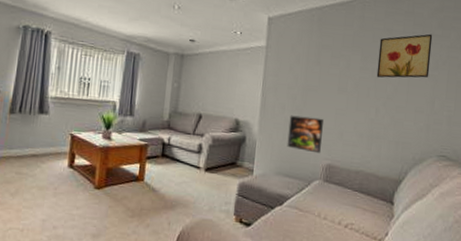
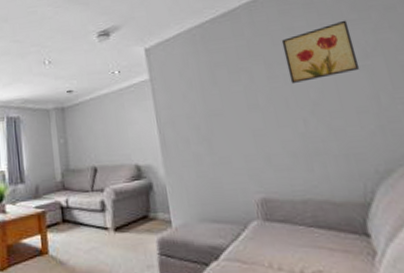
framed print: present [287,115,324,154] -> none [198,144,248,188]

